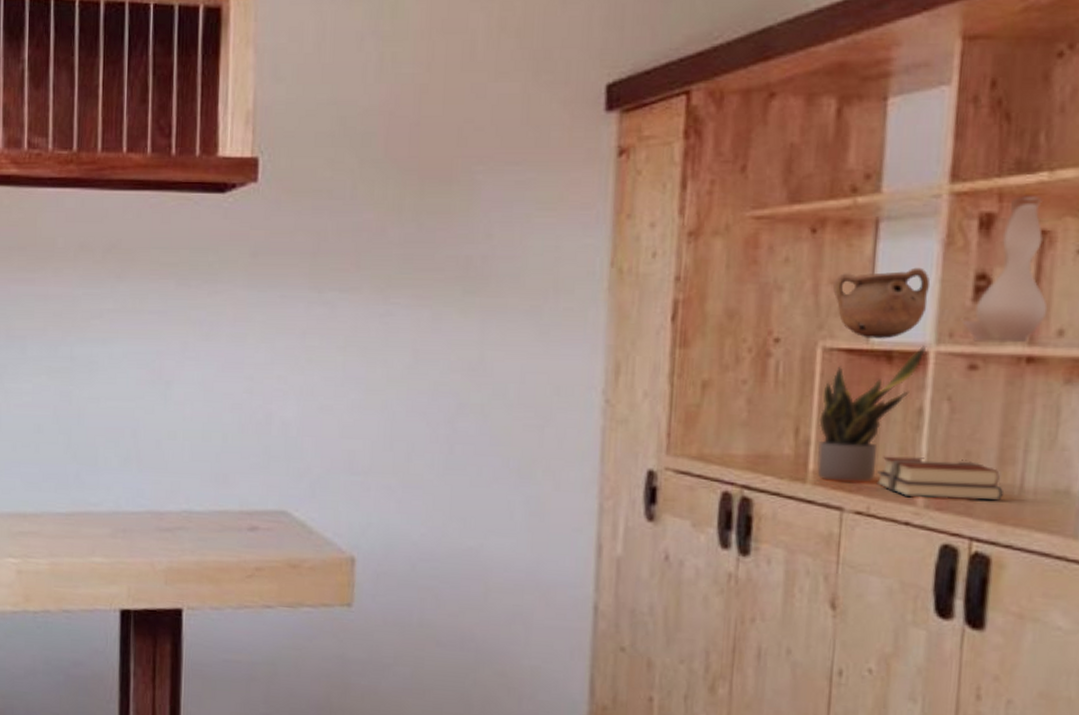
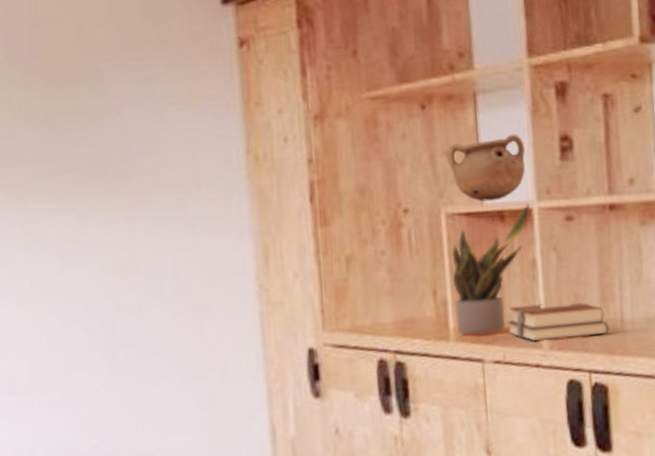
vase: present [961,195,1048,343] -> none [554,64,619,196]

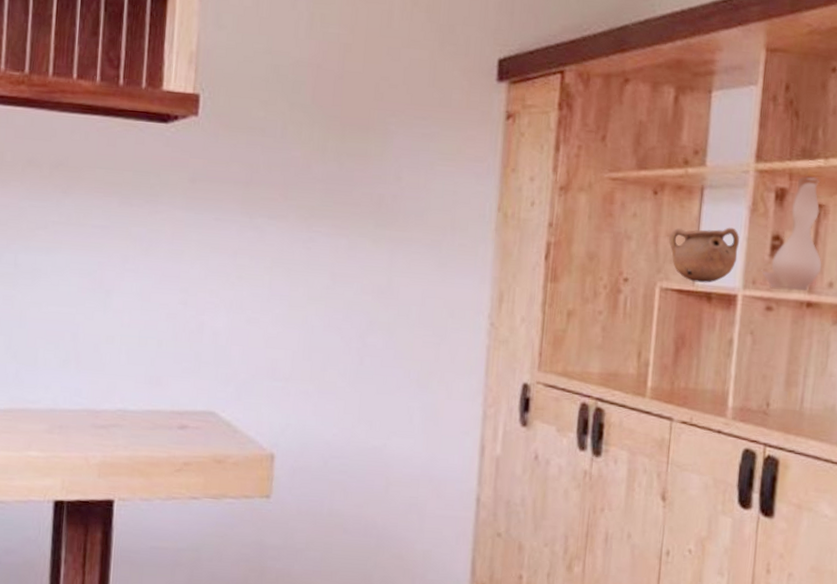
potted plant: present [451,203,531,337] -> none [654,290,737,398]
books: present [507,301,609,341] -> none [698,377,789,415]
vase: none [554,64,619,196] -> present [761,176,822,292]

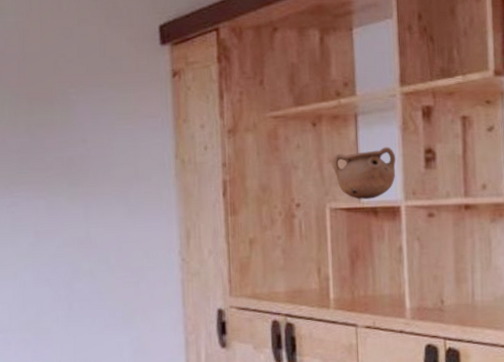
vase: present [761,176,822,292] -> none [419,92,474,197]

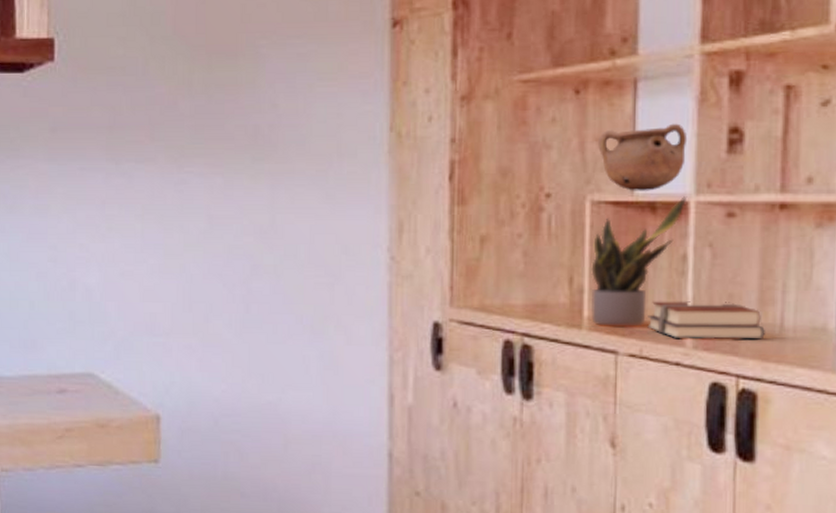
potted plant: none [333,202,399,306] -> present [591,196,688,327]
books: none [377,281,462,312] -> present [647,301,765,340]

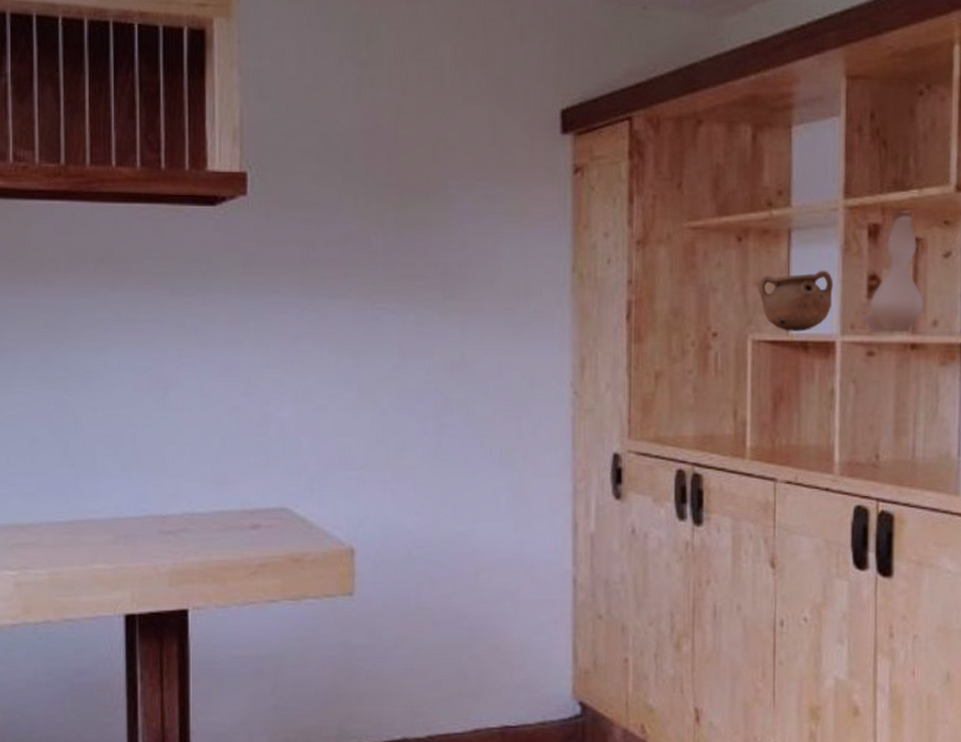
potted plant: present [591,196,688,327] -> none [753,337,834,456]
books: present [647,301,765,340] -> none [801,432,900,467]
vase: none [717,53,796,191] -> present [859,209,924,333]

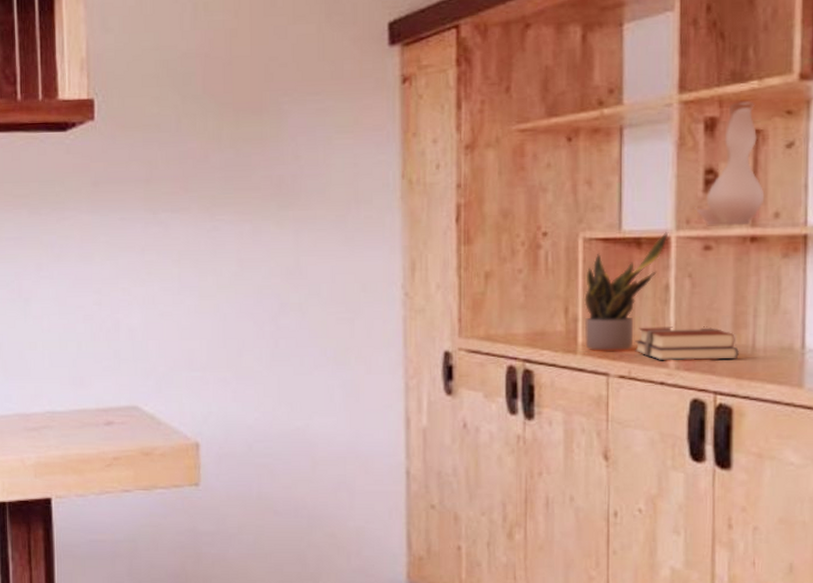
potted plant: none [753,337,834,456] -> present [584,232,669,351]
ceramic vessel: present [758,270,834,332] -> none [589,166,668,228]
books: none [801,432,900,467] -> present [635,326,739,361]

